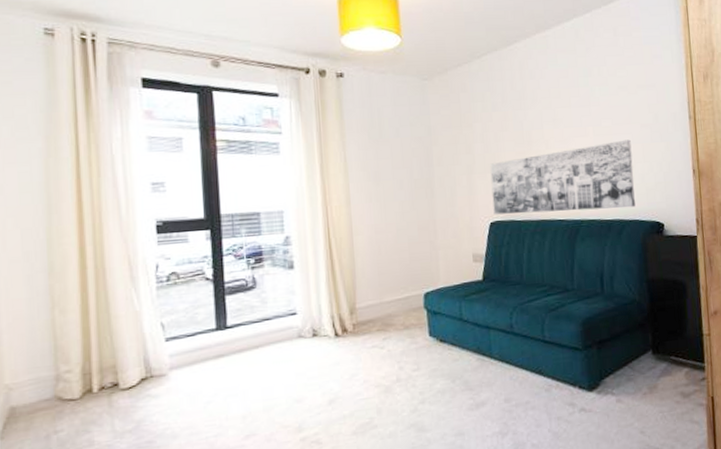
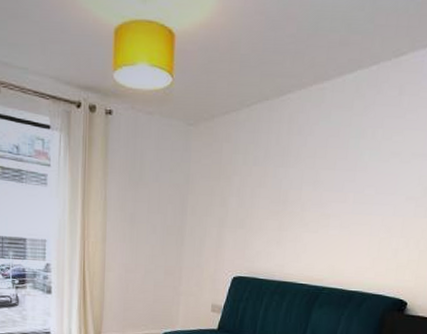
wall art: present [490,139,635,215] -> none [238,211,392,282]

